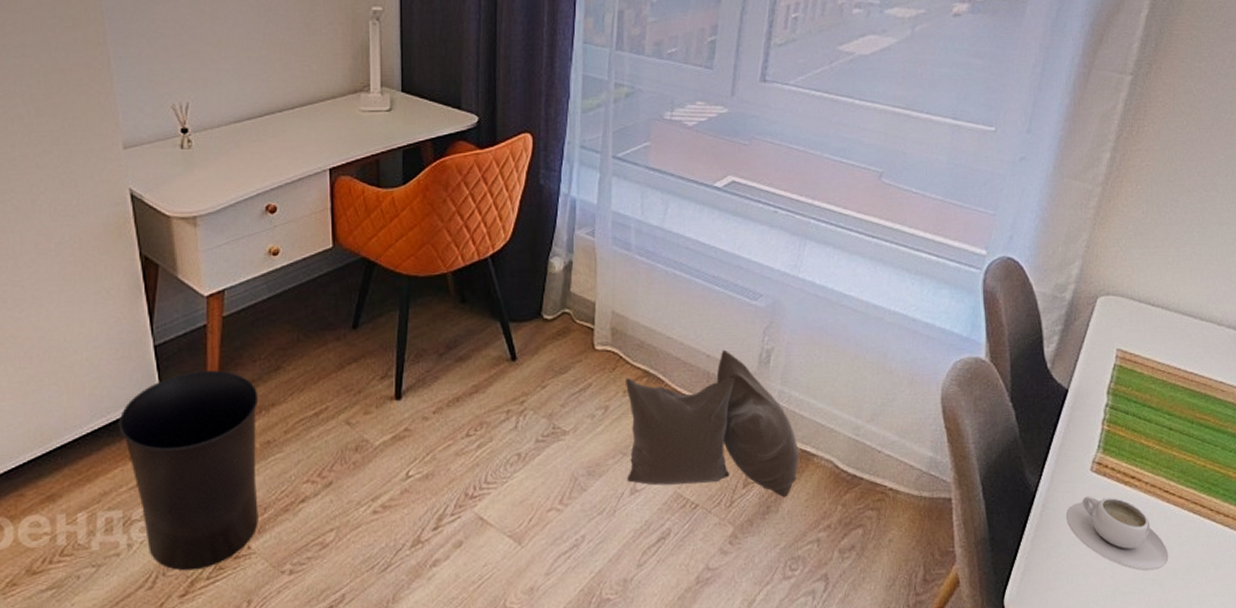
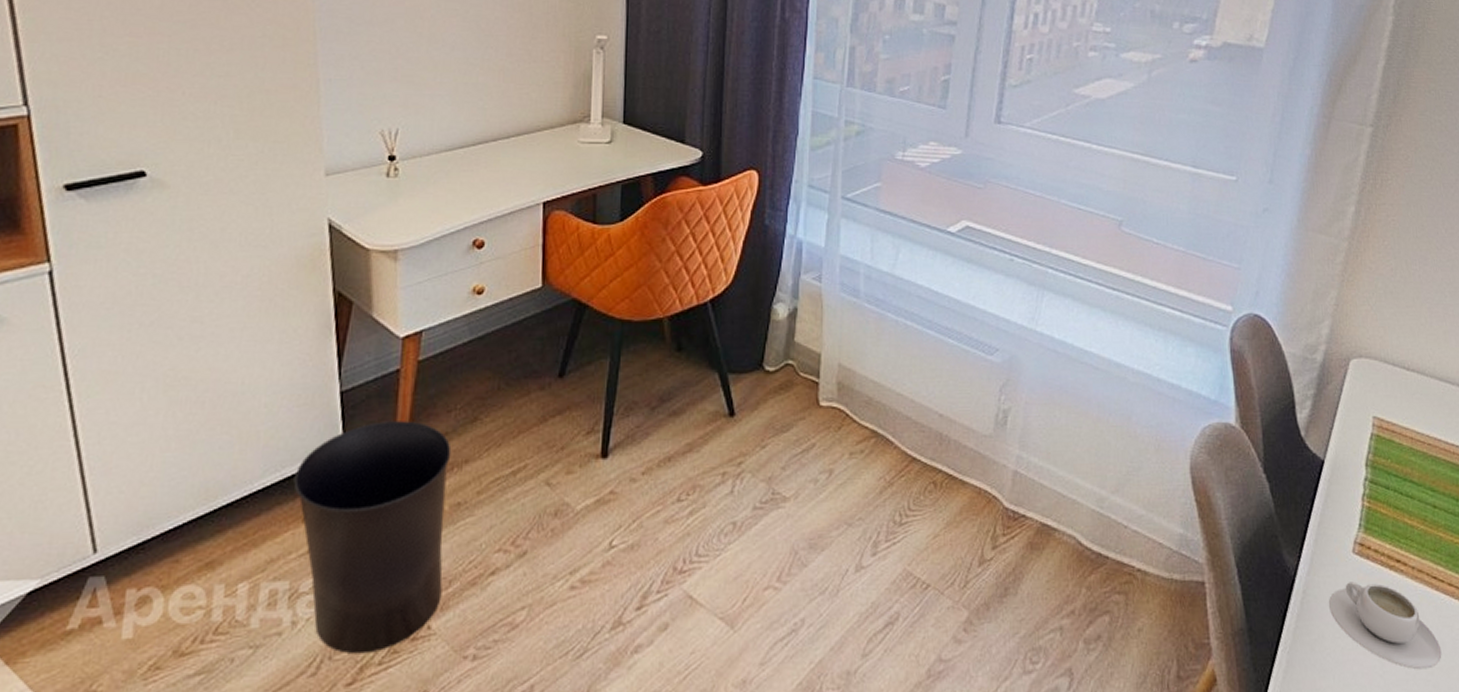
cushion: present [626,349,800,498] -> none [852,408,1040,579]

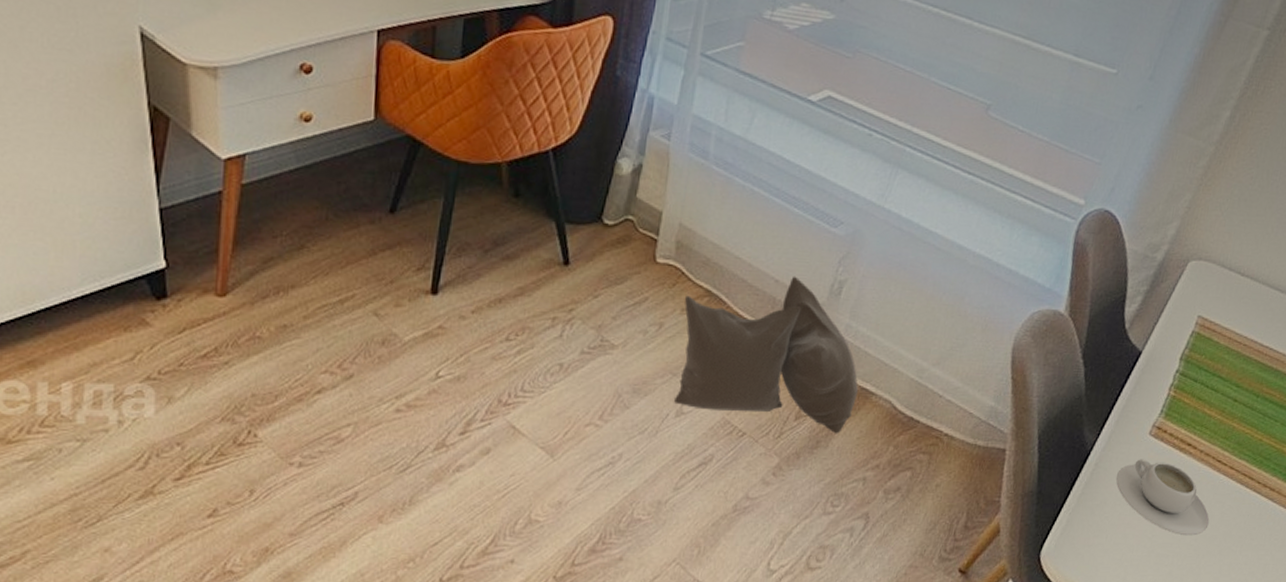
waste bin: present [293,421,452,654] -> none [114,241,277,454]
cushion: none [852,408,1040,579] -> present [674,276,859,434]

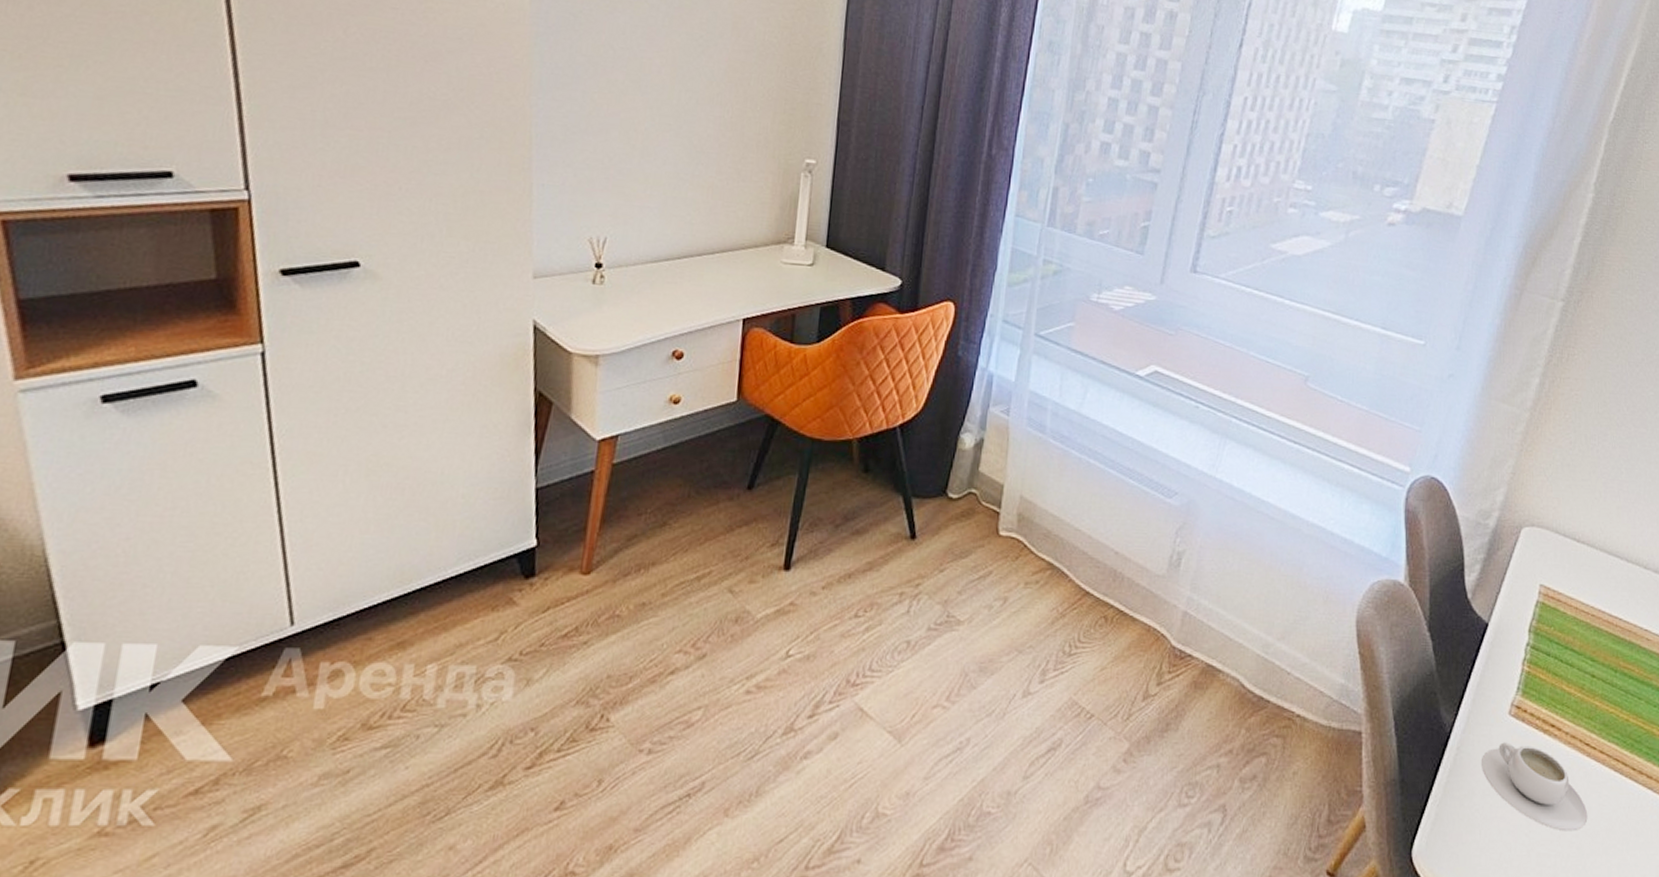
cushion: present [674,276,859,434] -> none [1021,547,1205,716]

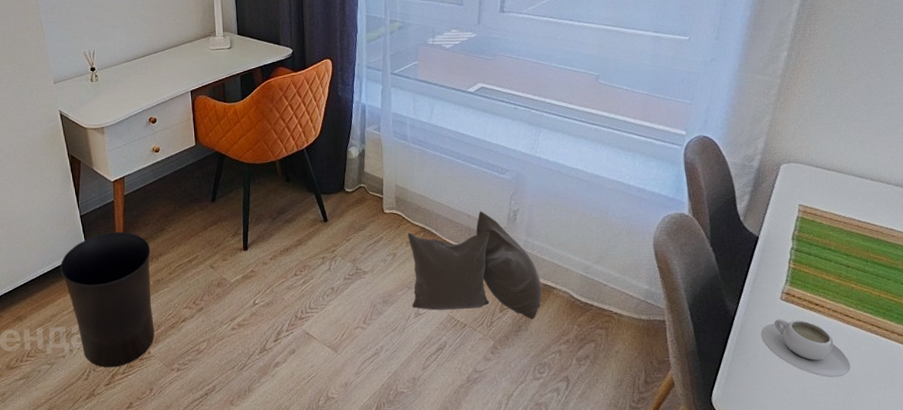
waste bin: none [486,519,640,740] -> present [60,232,155,368]
cushion: none [1021,547,1205,716] -> present [408,211,543,320]

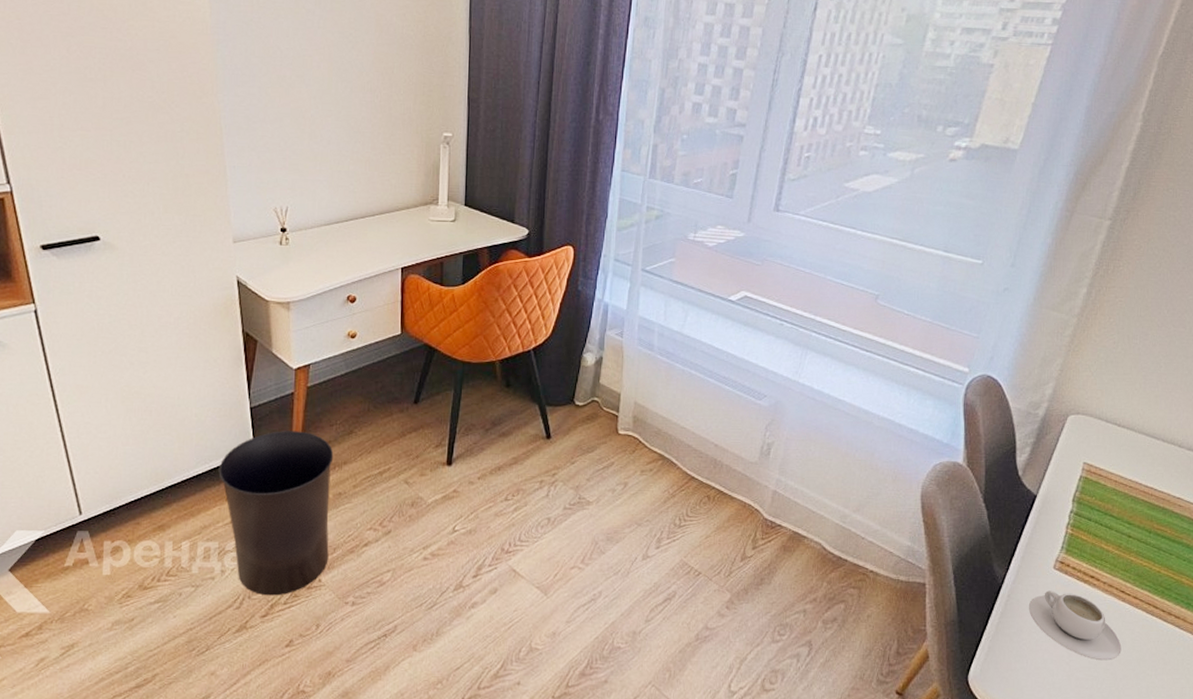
cushion: present [408,211,543,320] -> none [641,440,793,572]

